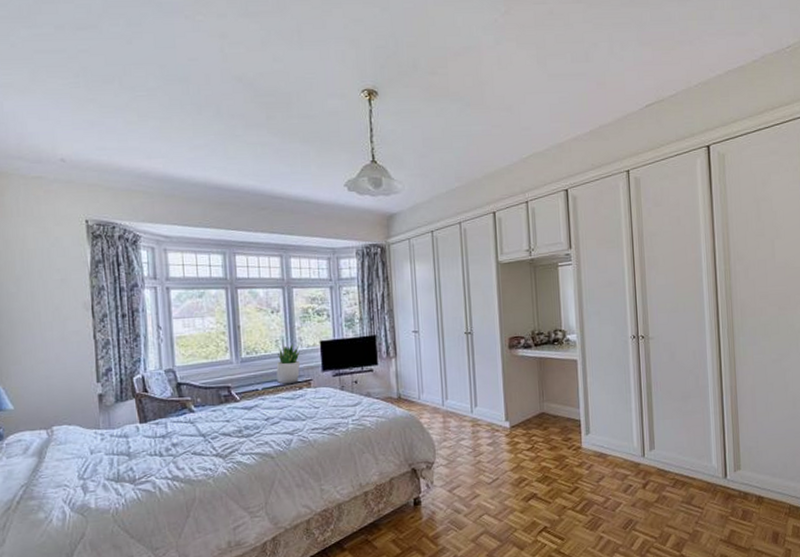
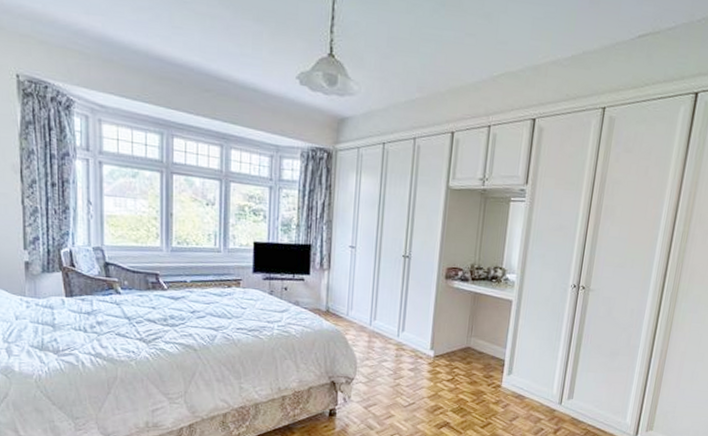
planter: present [276,343,300,384] -> none [206,239,232,281]

